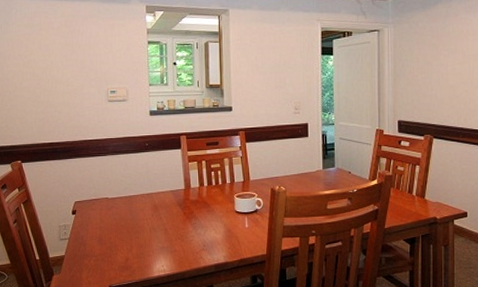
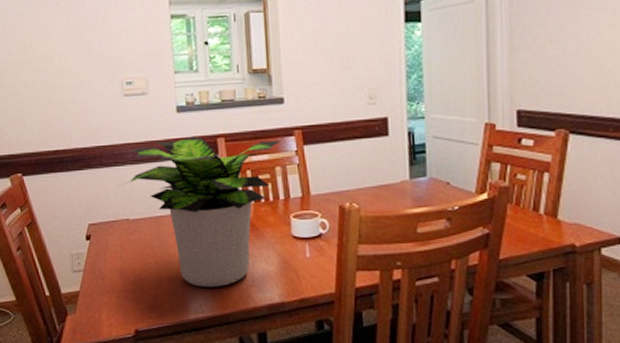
potted plant: none [107,134,230,251] -> present [126,136,282,287]

